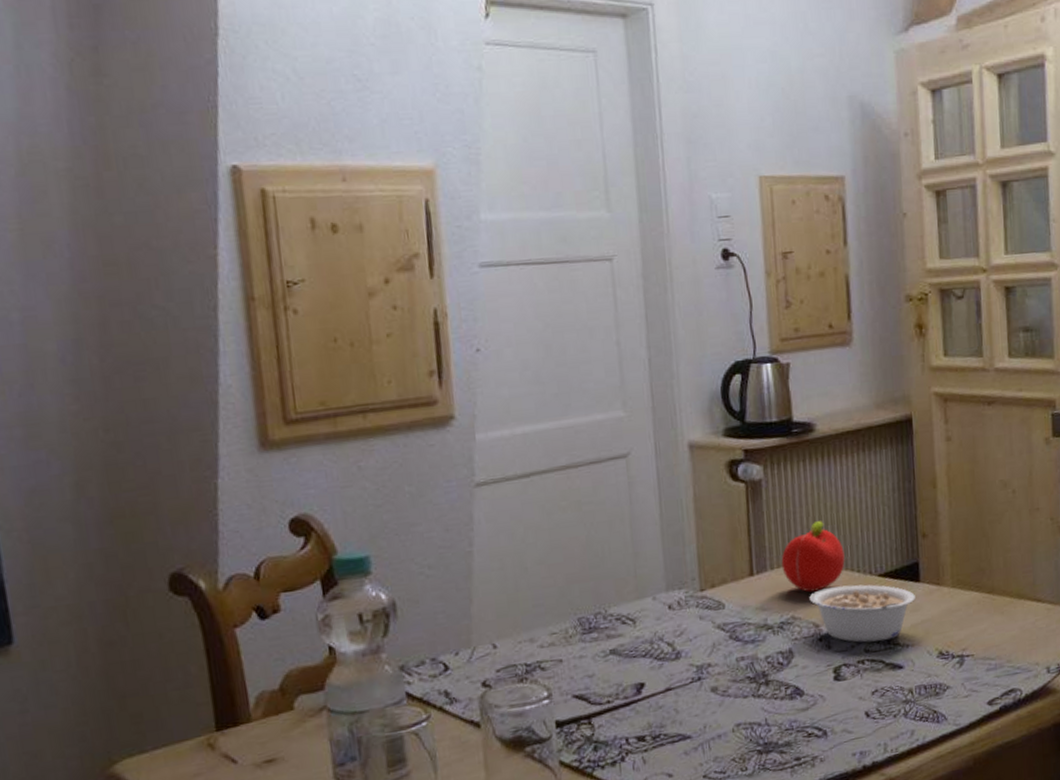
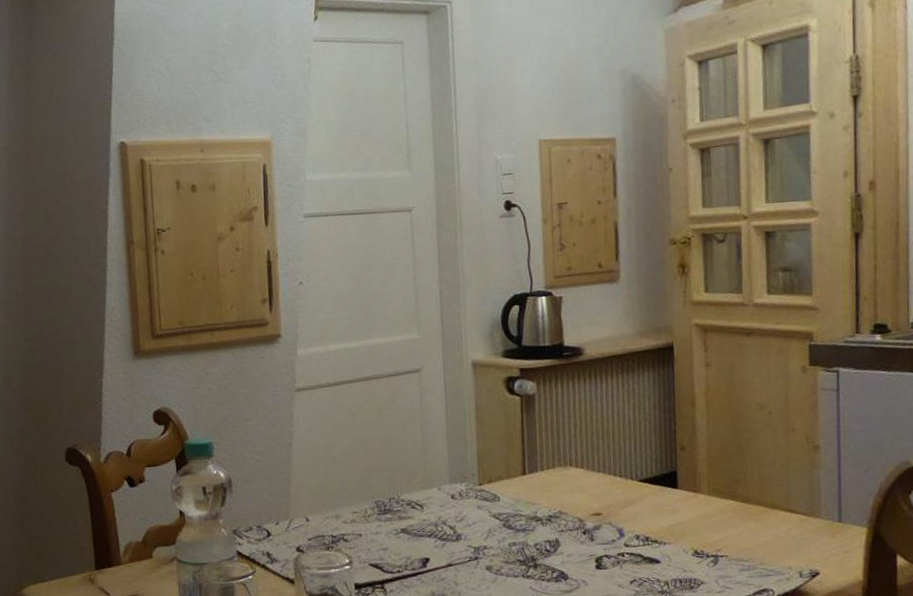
fruit: present [781,521,845,593] -> none [550,431,608,492]
legume: present [809,584,915,643] -> none [575,487,673,538]

